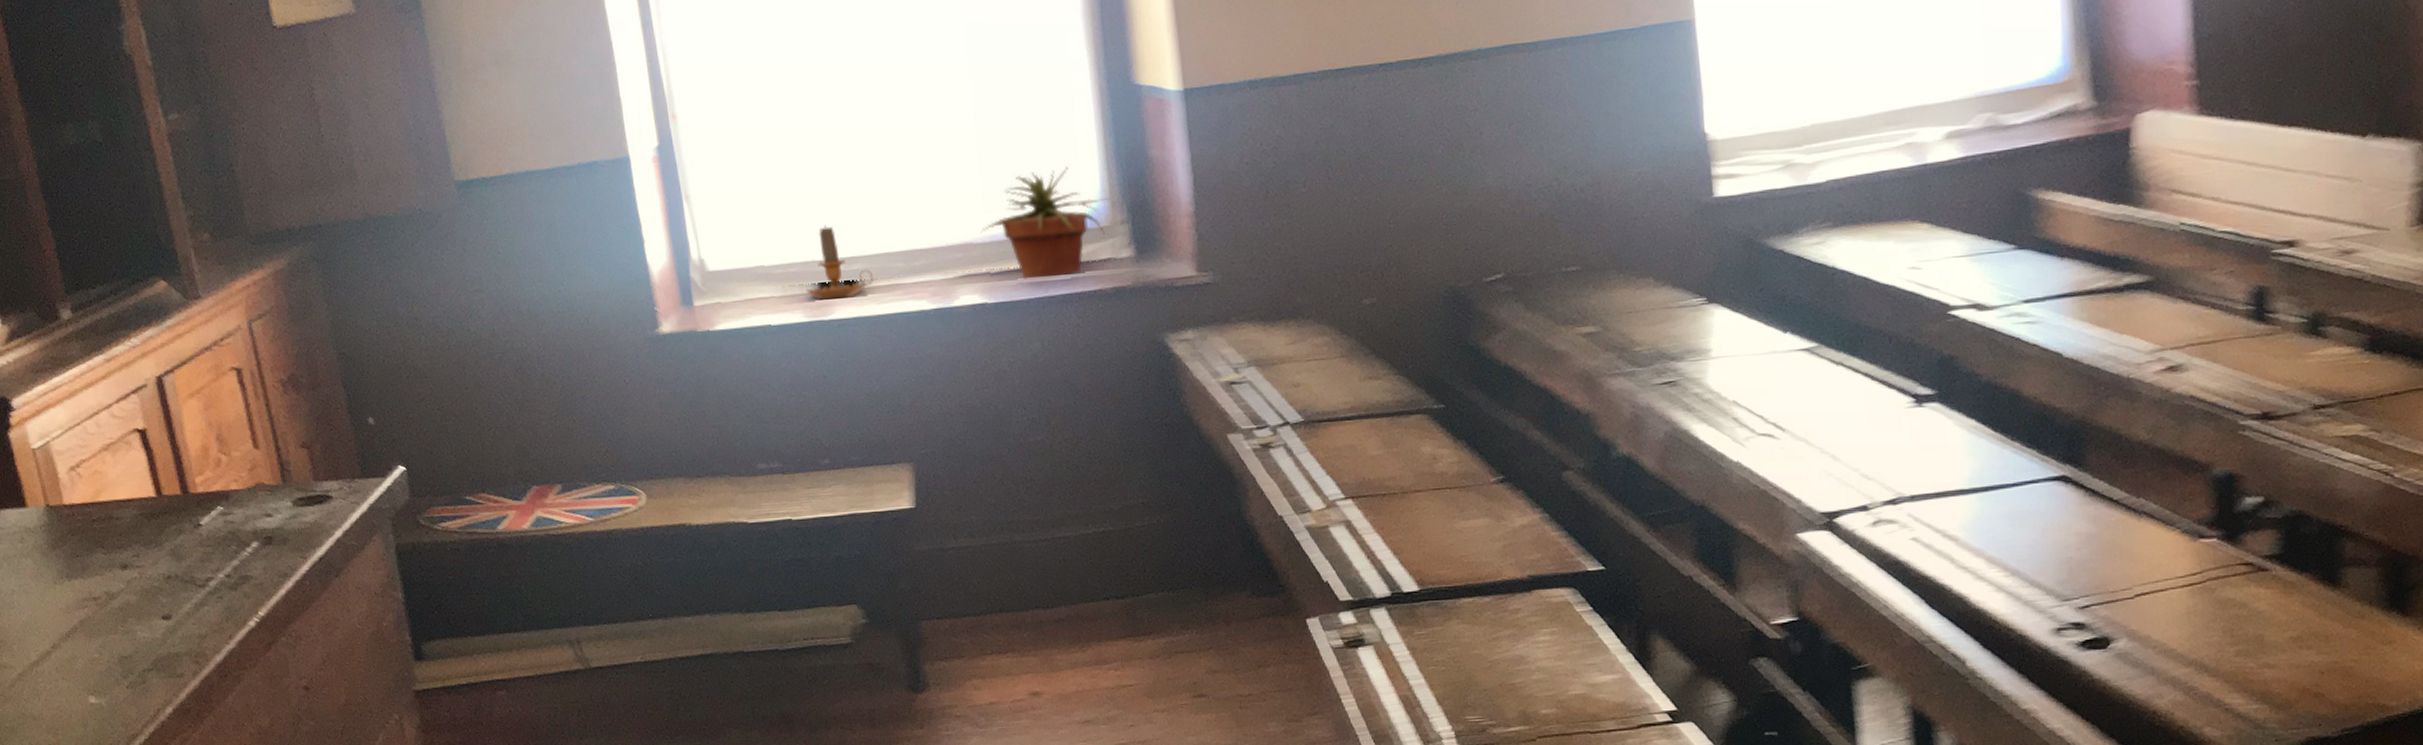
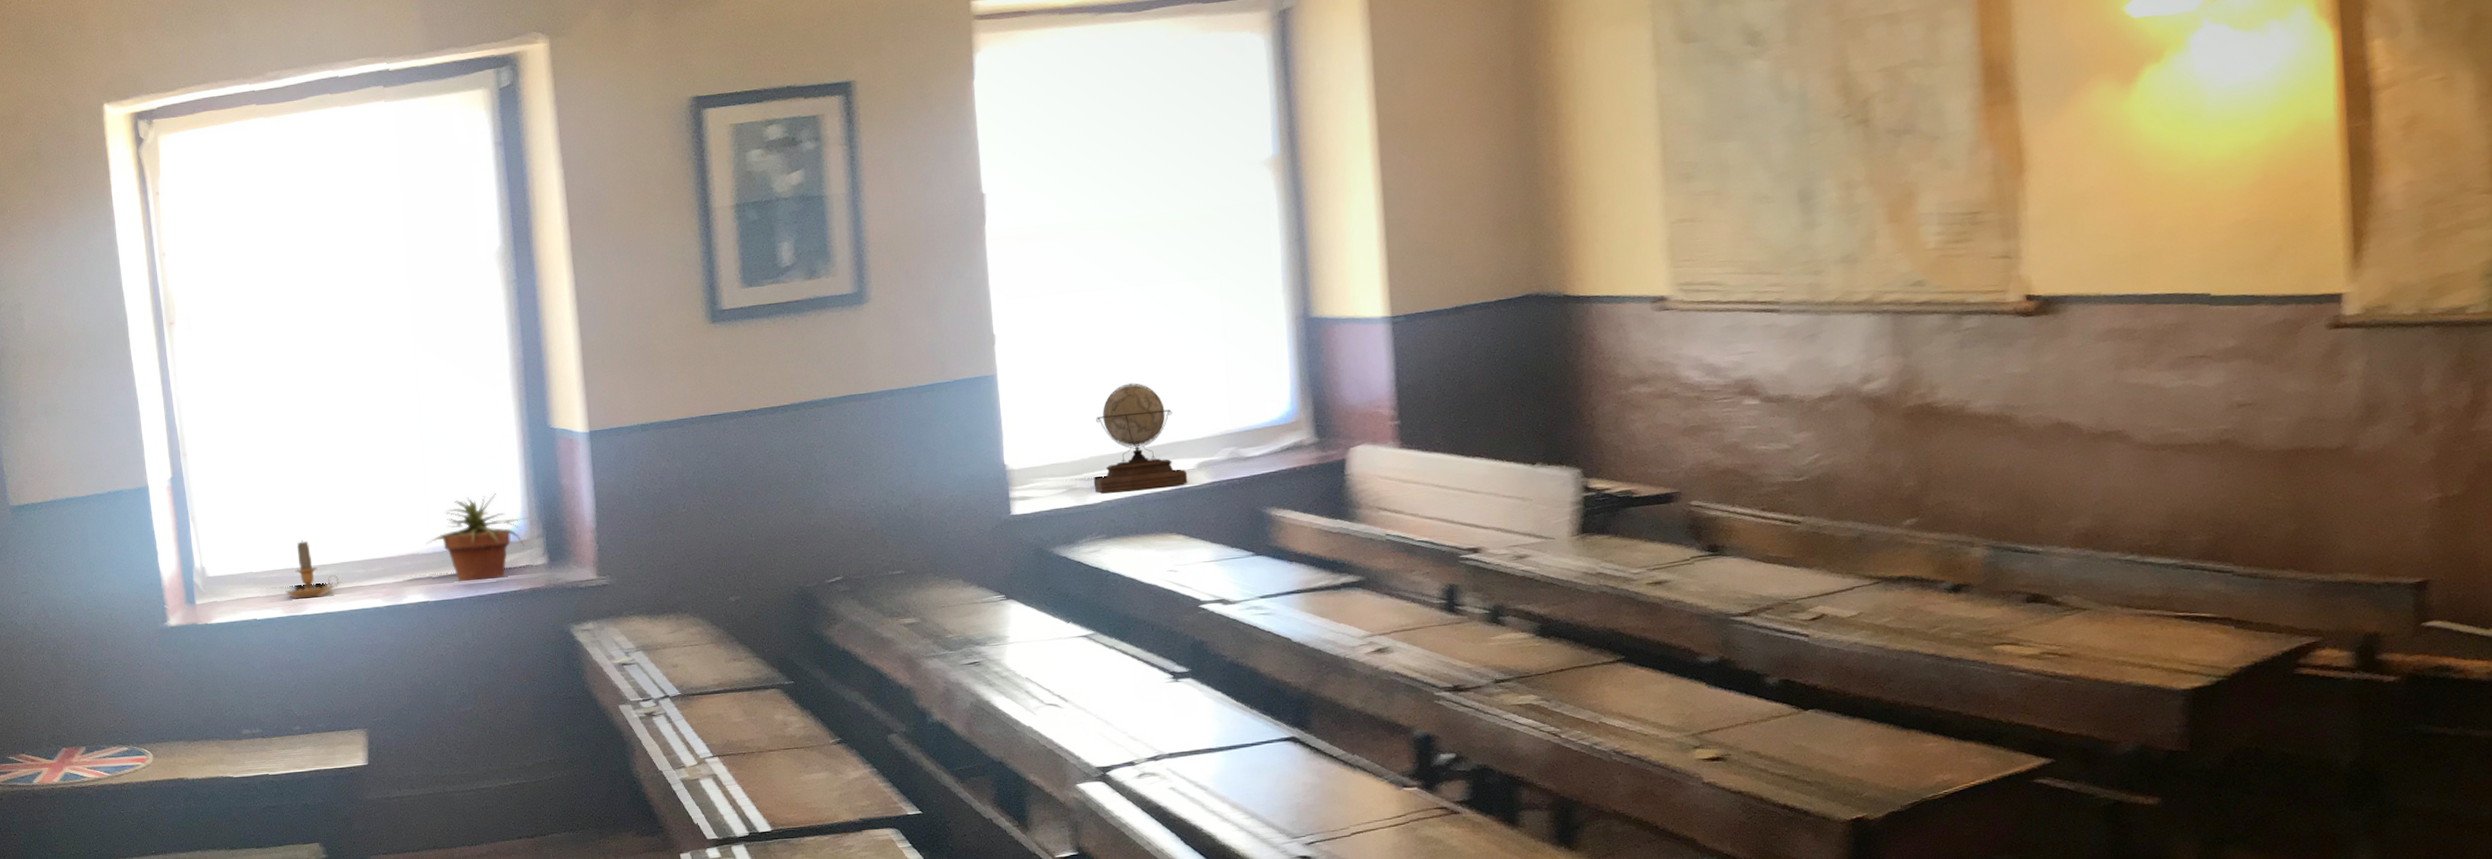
globe: none [1818,30,1935,171] -> present [1094,383,1188,494]

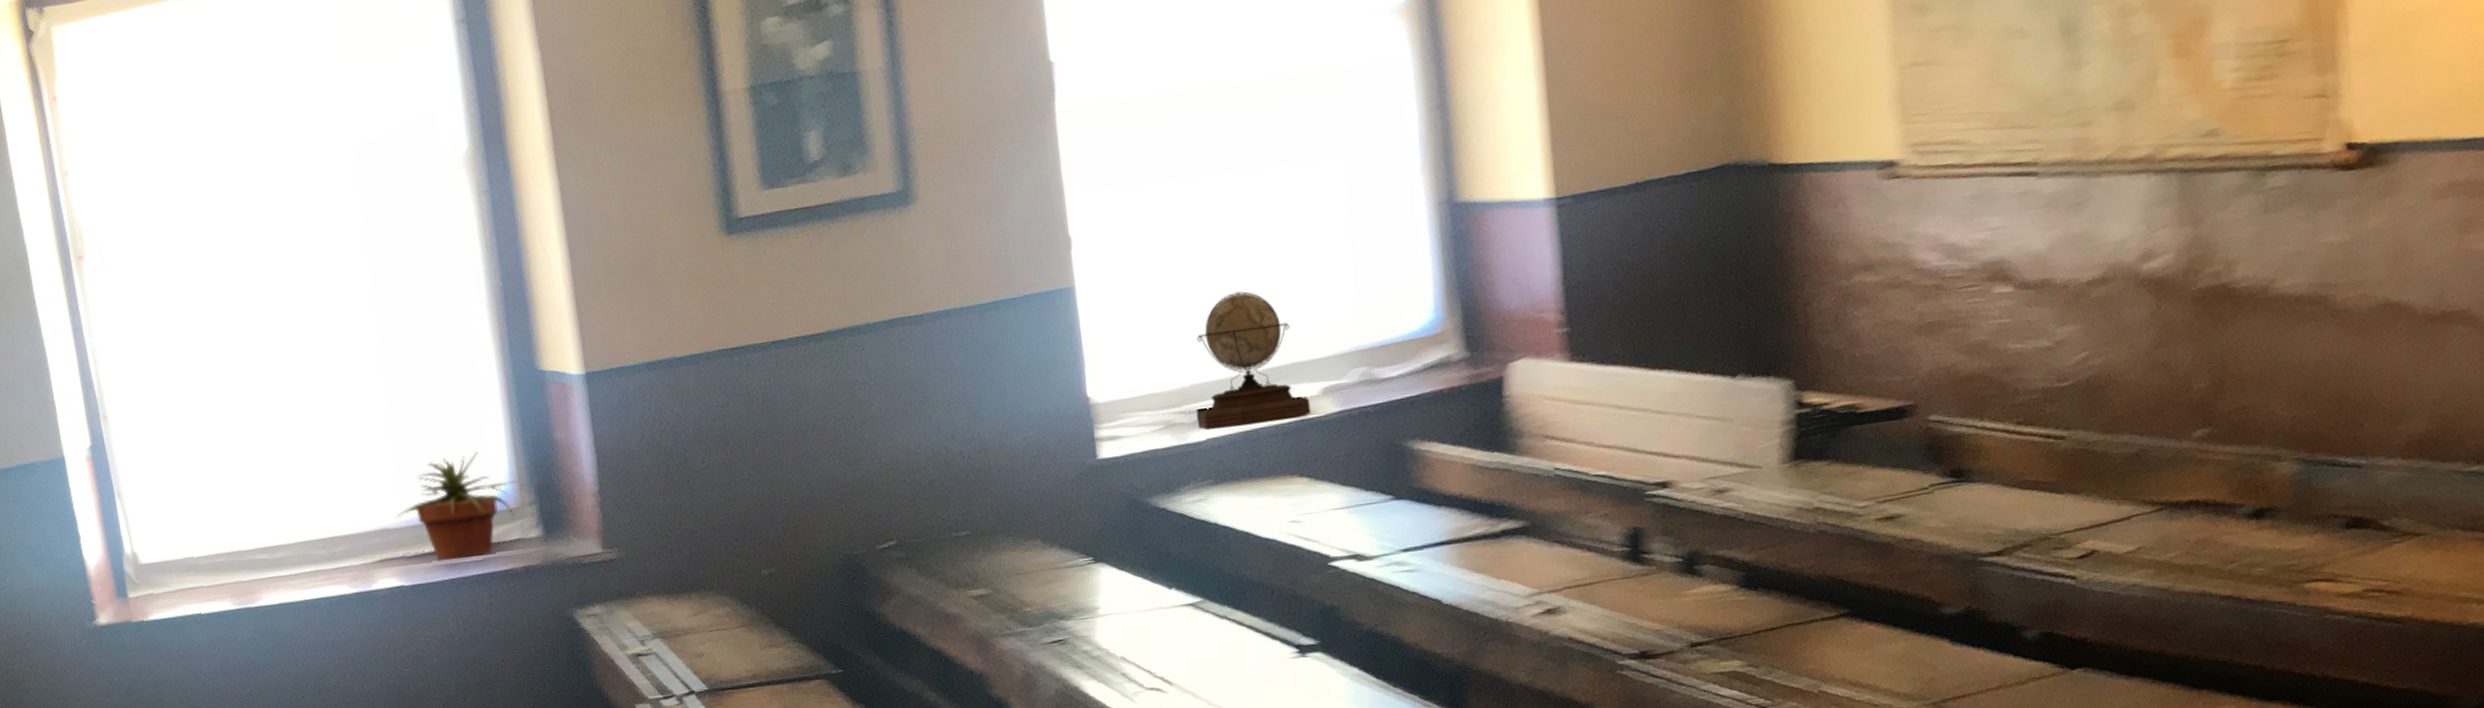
candlestick: present [285,540,339,600] -> none [233,516,296,589]

